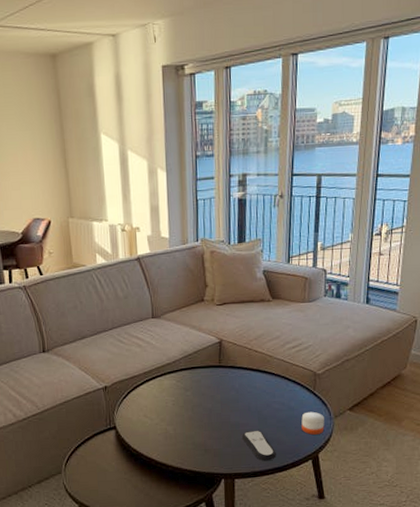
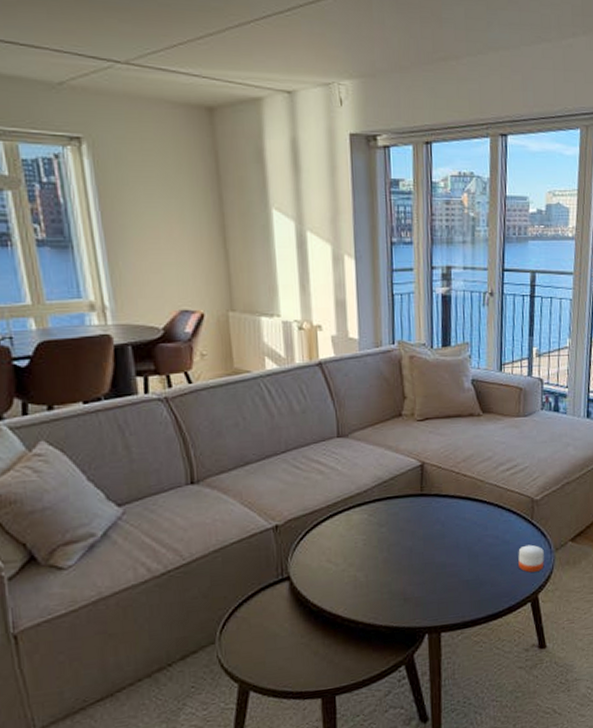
remote control: present [241,430,276,461] -> none [448,570,490,608]

